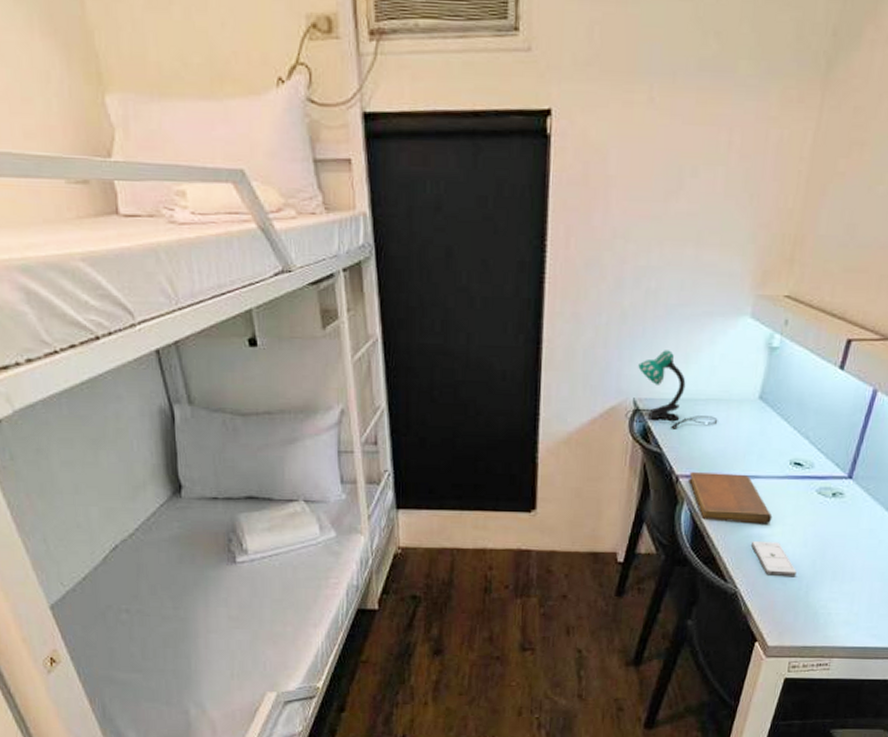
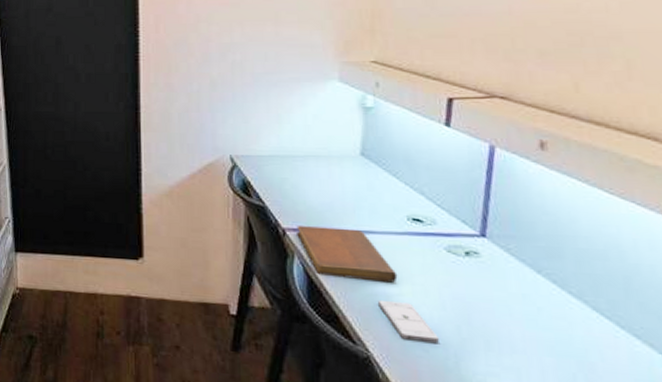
desk lamp: present [625,350,718,429] -> none [223,112,320,184]

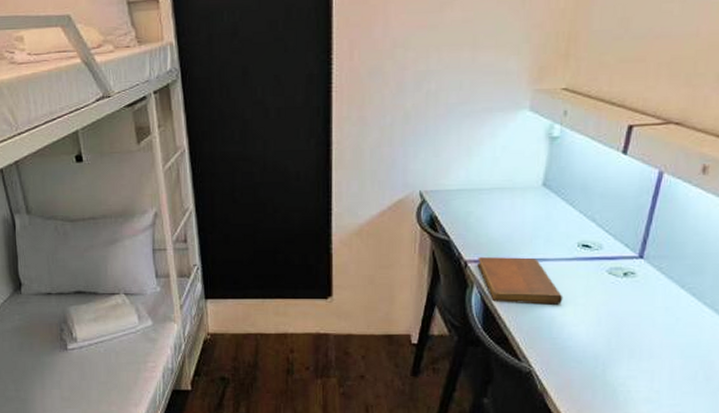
smartphone: present [378,301,439,343] -> none [544,322,591,355]

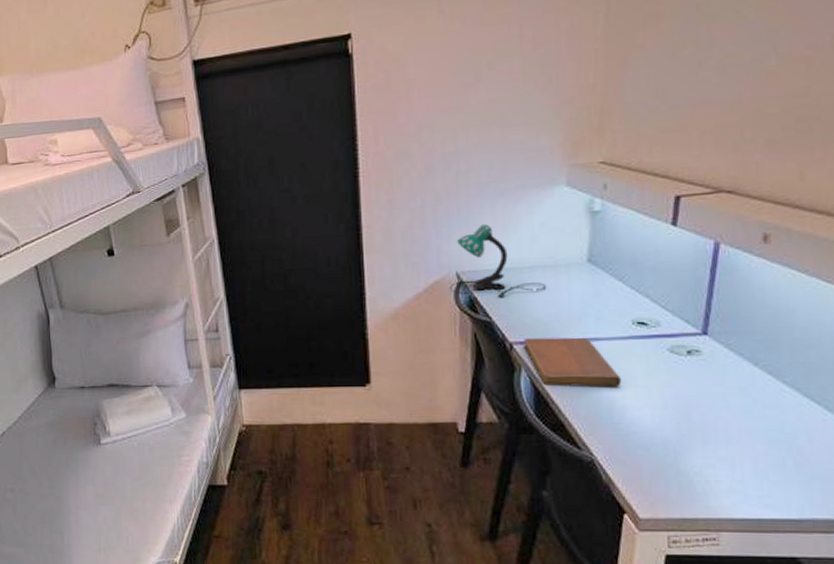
desk lamp: none [412,145,503,218] -> present [449,224,547,298]

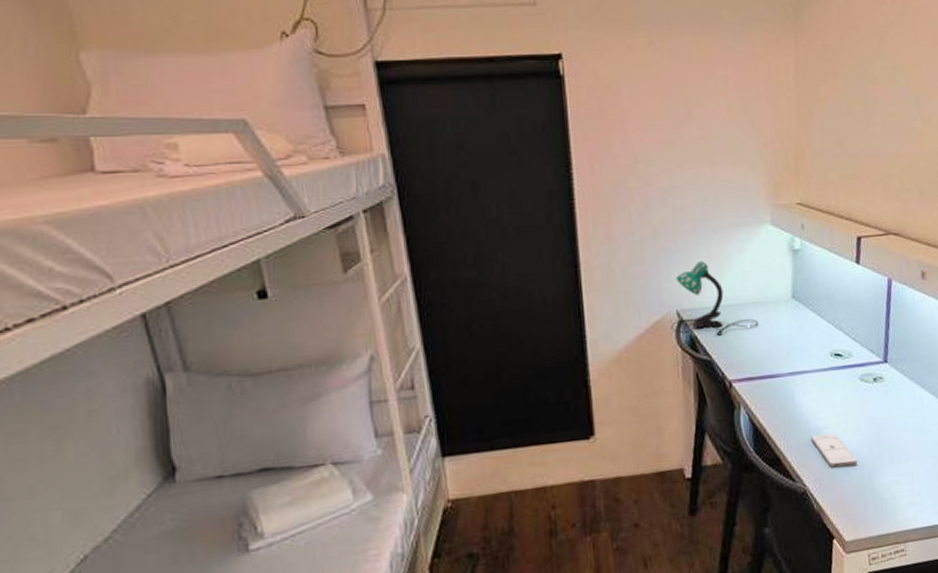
notebook: present [523,337,622,387] -> none [741,371,825,422]
smartphone: none [603,405,660,441] -> present [811,433,857,468]

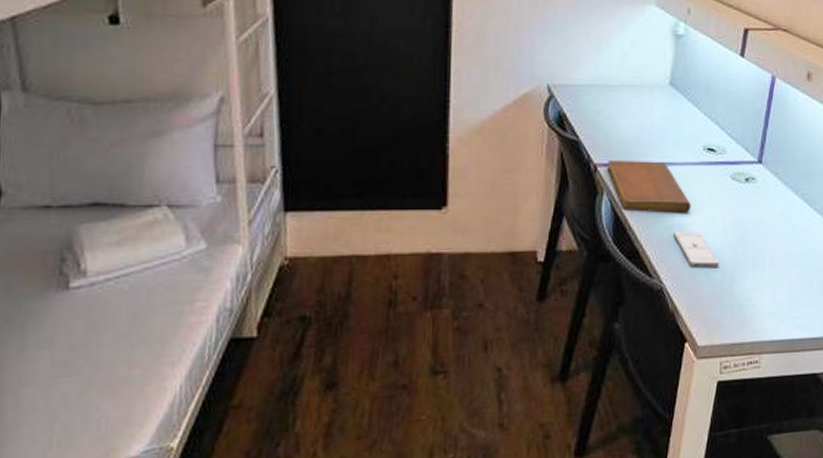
desk lamp: present [670,261,759,336] -> none [539,36,632,116]
notebook: none [741,371,825,422] -> present [607,161,692,213]

